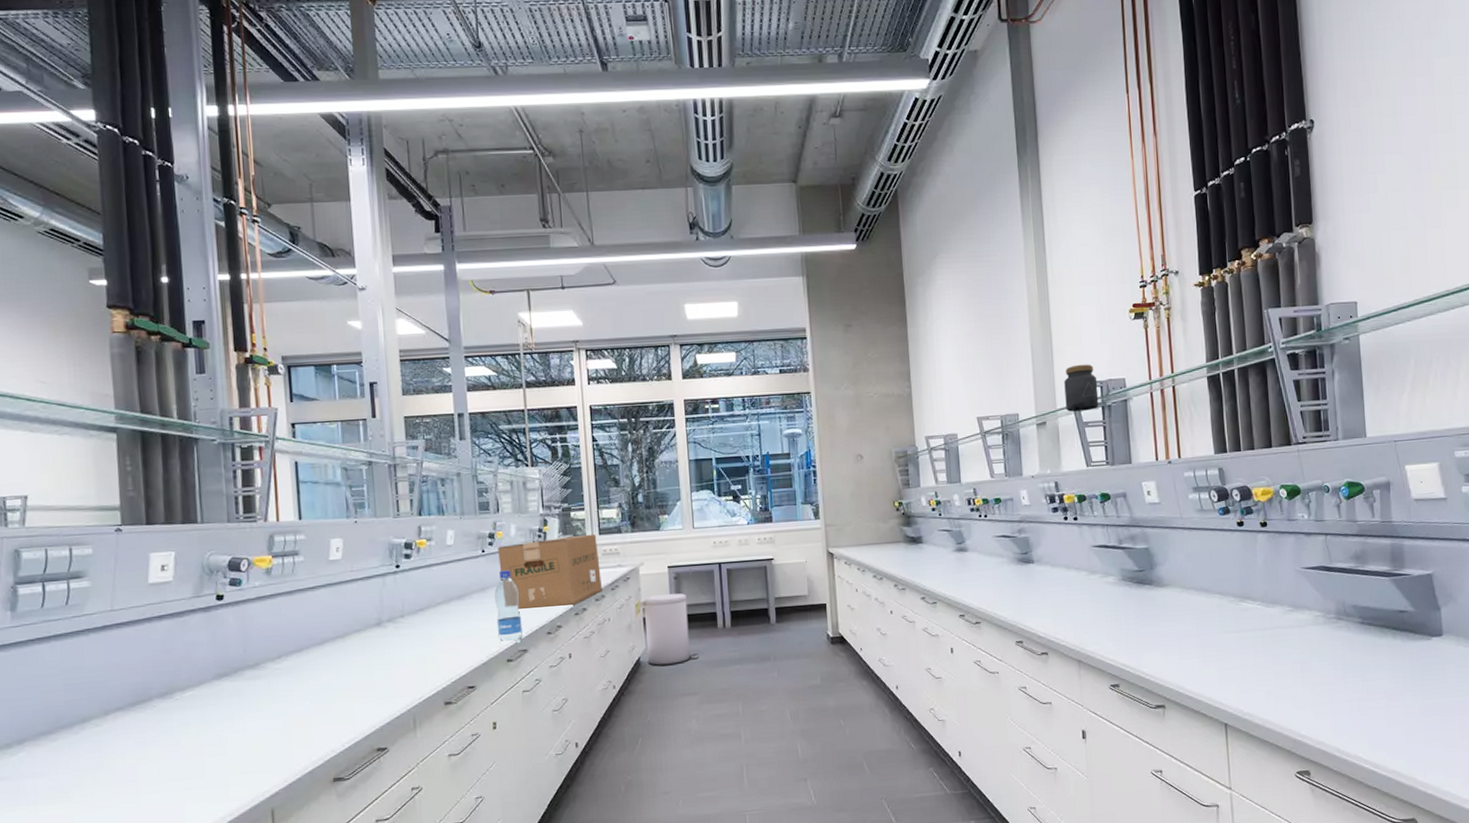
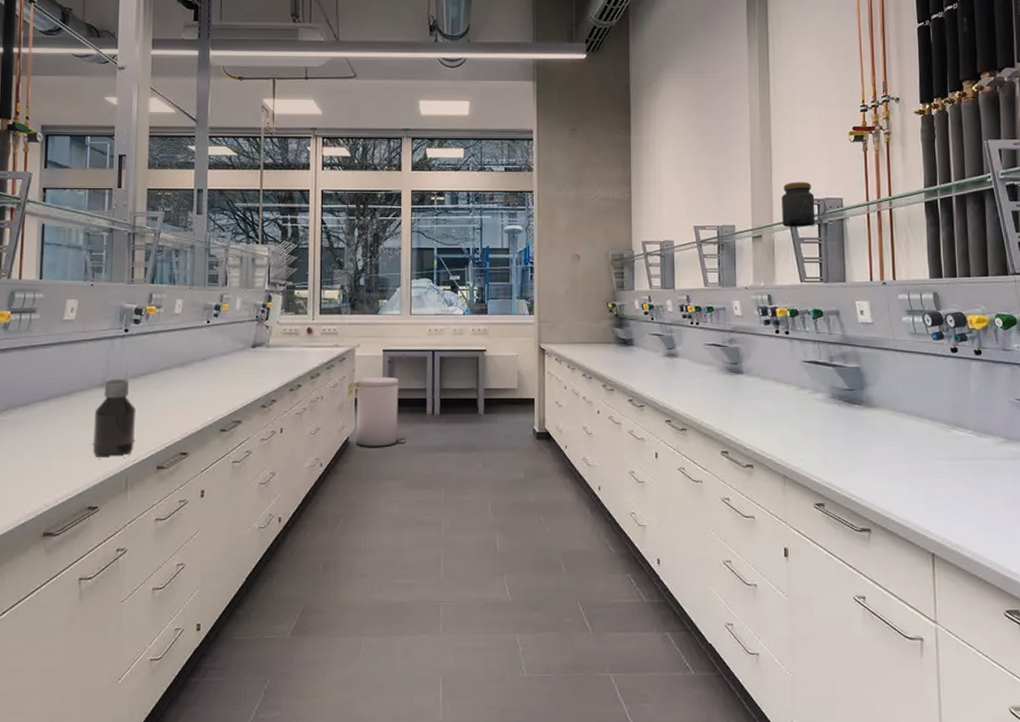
bottle: none [373,617,419,701] -> present [93,380,137,460]
bottle: present [494,570,523,644] -> none [214,342,239,415]
box: present [498,534,602,614] -> none [222,313,318,386]

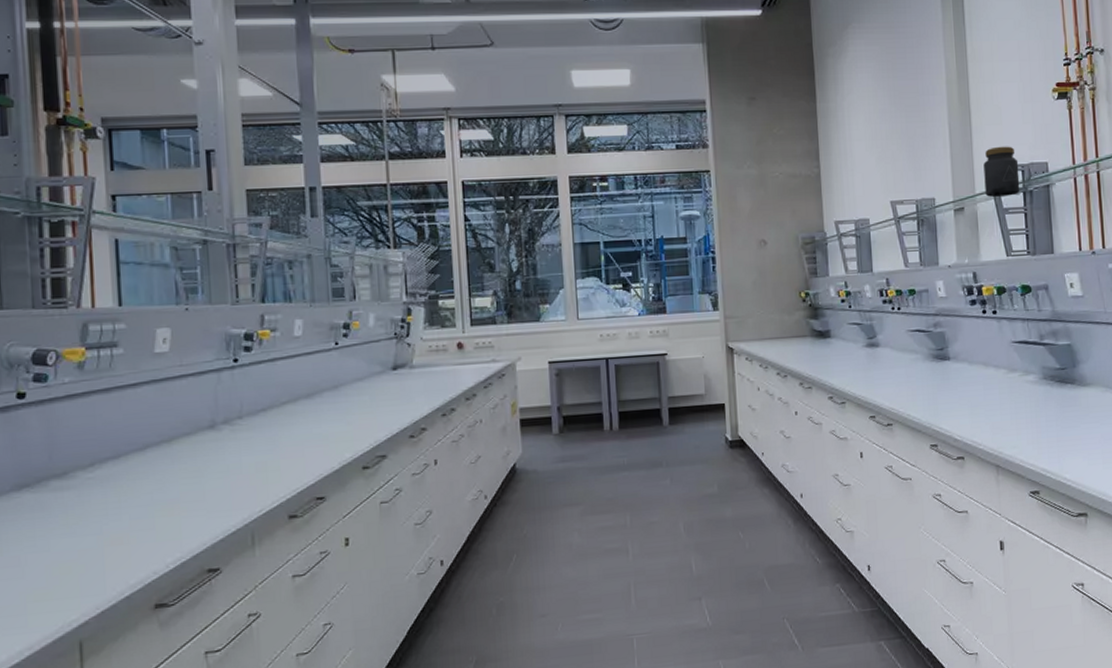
bottle: present [93,380,137,460] -> none [205,418,259,514]
pedal bin: present [352,376,407,448] -> none [515,391,583,474]

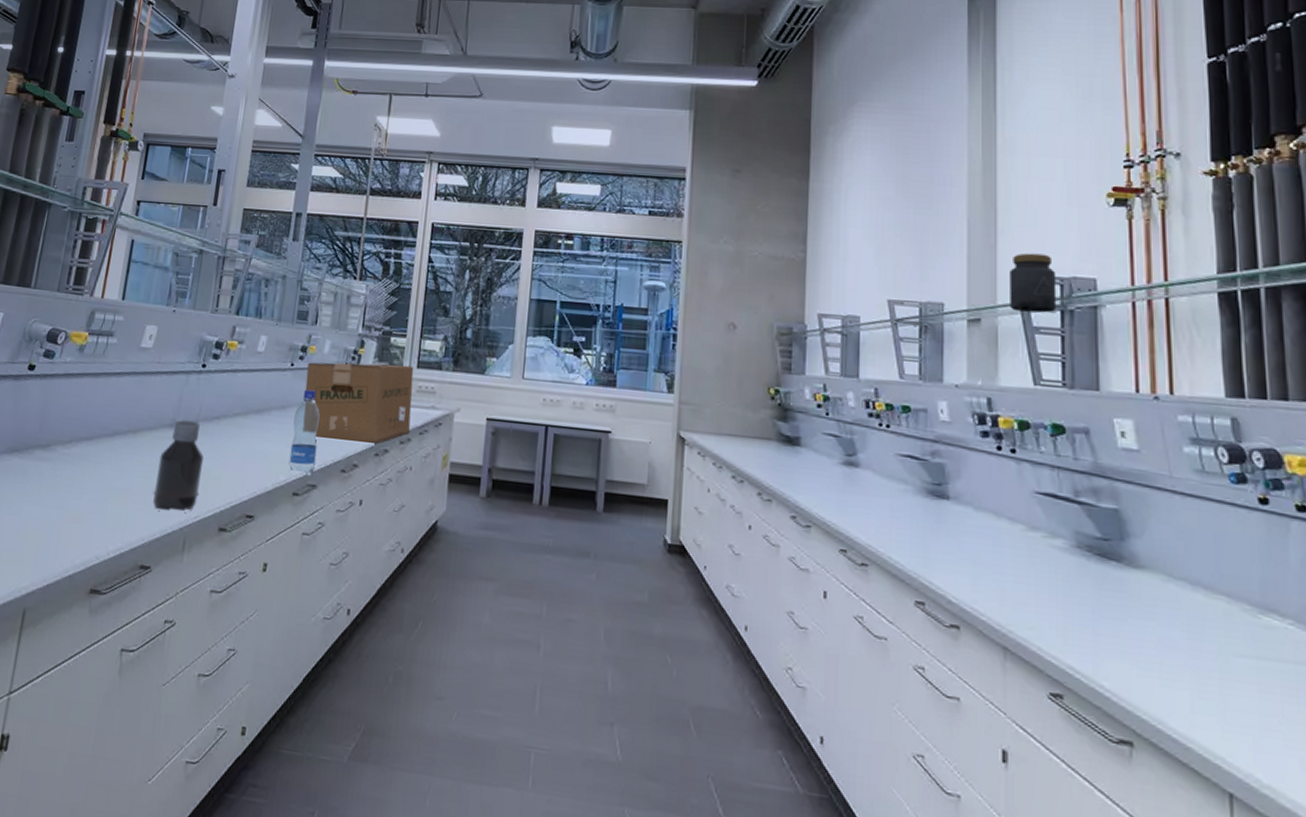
bottle: none [205,418,259,514] -> present [153,420,204,514]
bottle: none [349,365,381,449] -> present [288,389,320,477]
box: none [354,325,473,415] -> present [305,362,414,446]

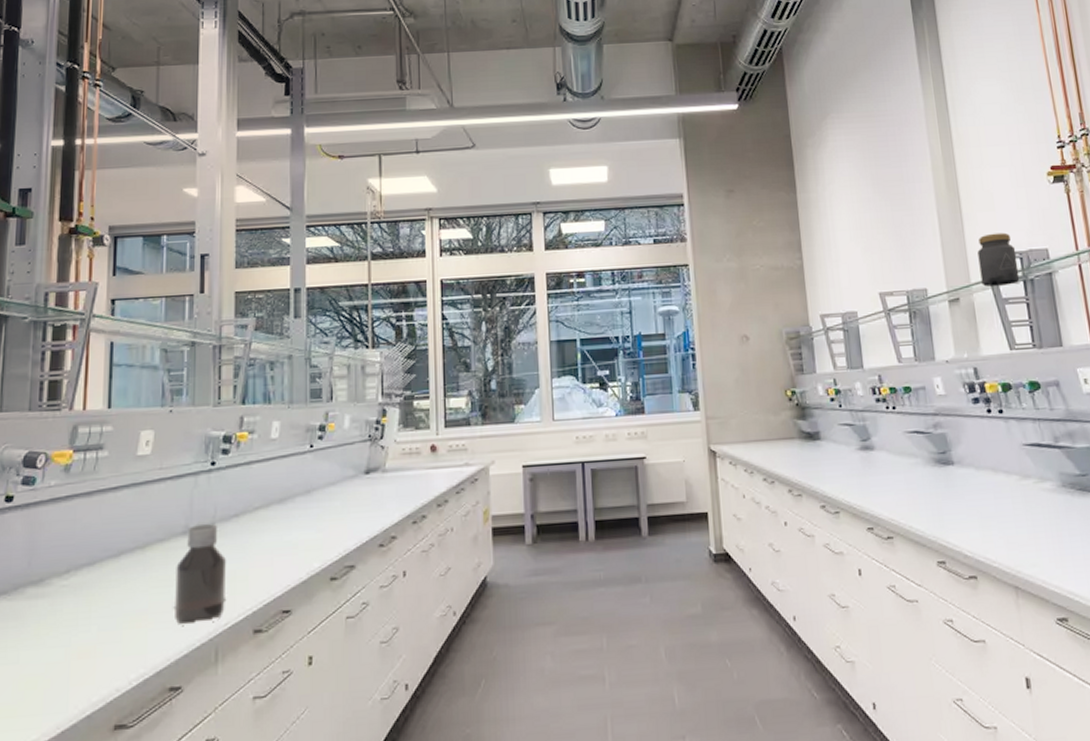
bottle: present [288,389,320,477] -> none [321,468,351,559]
box: present [305,362,414,446] -> none [328,426,445,522]

